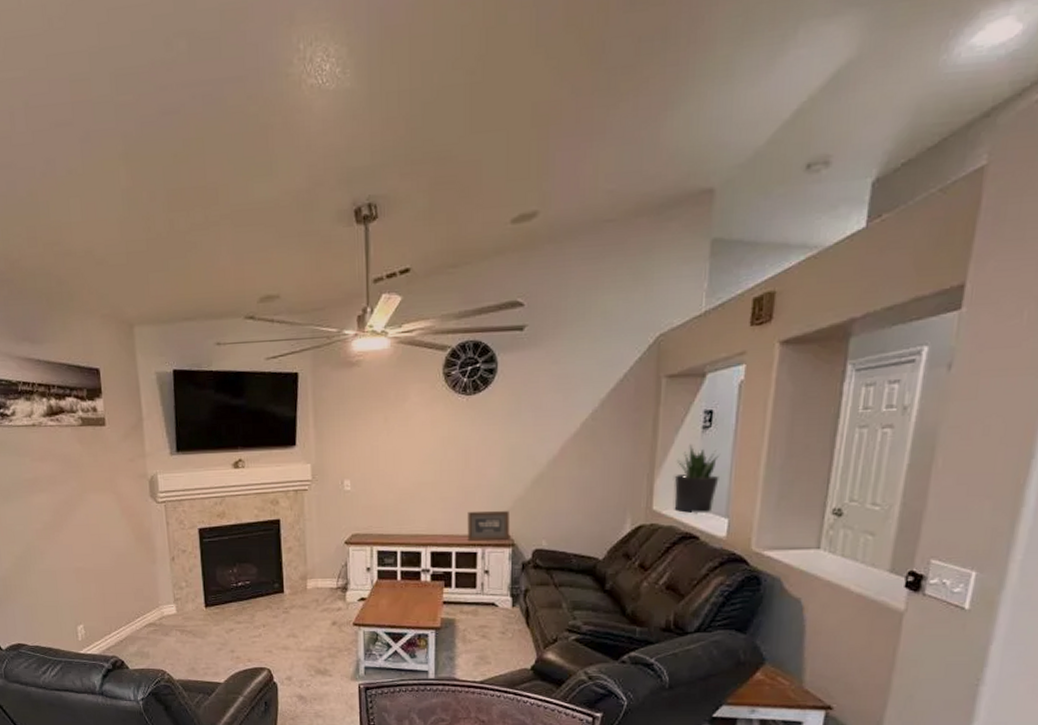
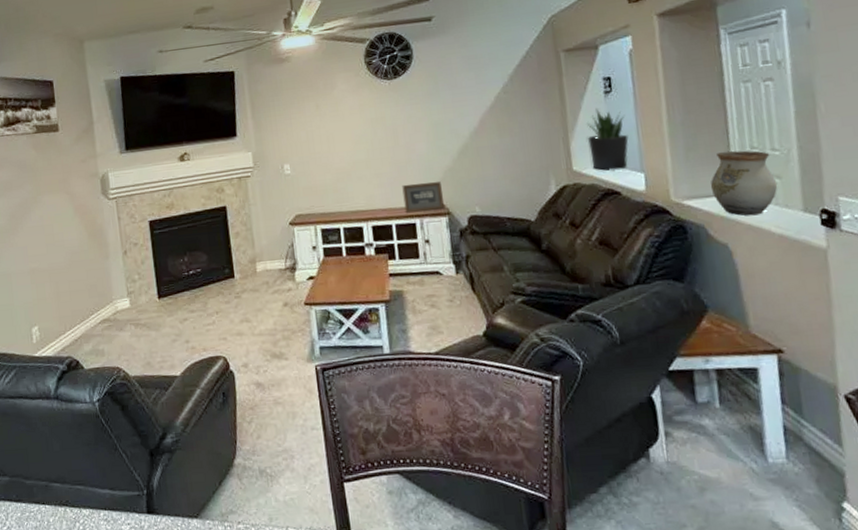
vase: none [796,501,869,572] -> present [710,150,778,216]

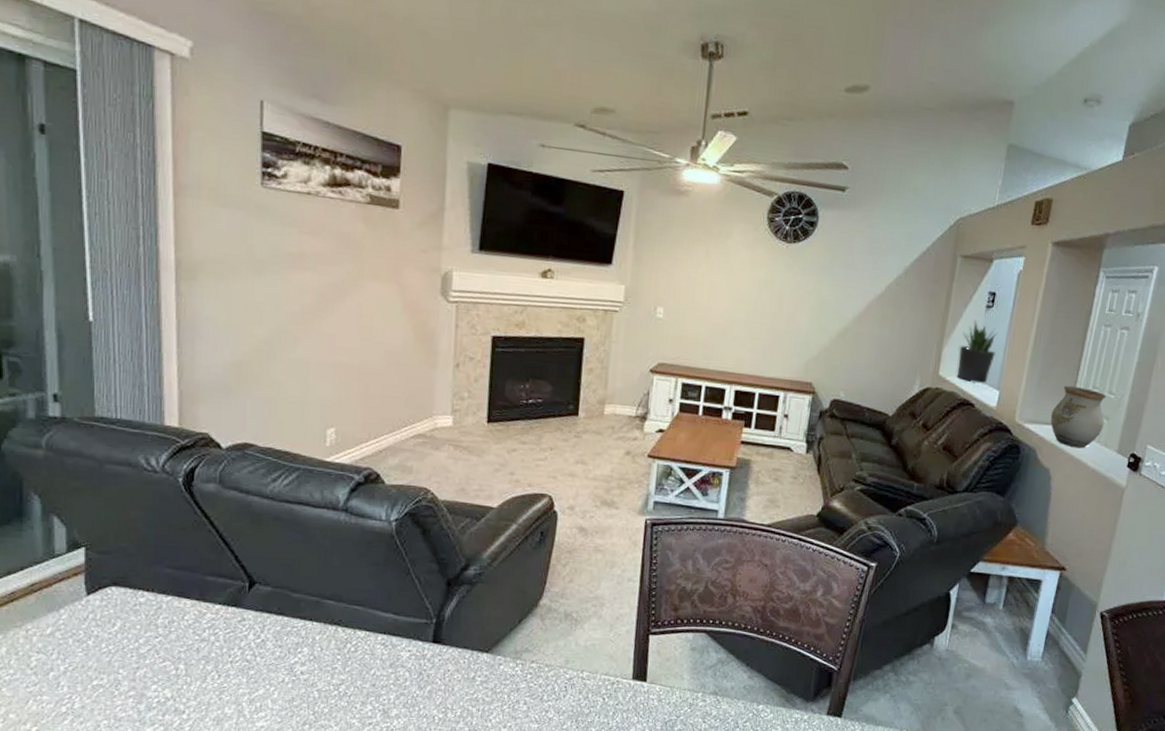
picture frame: present [402,182,444,213] -> none [772,354,814,388]

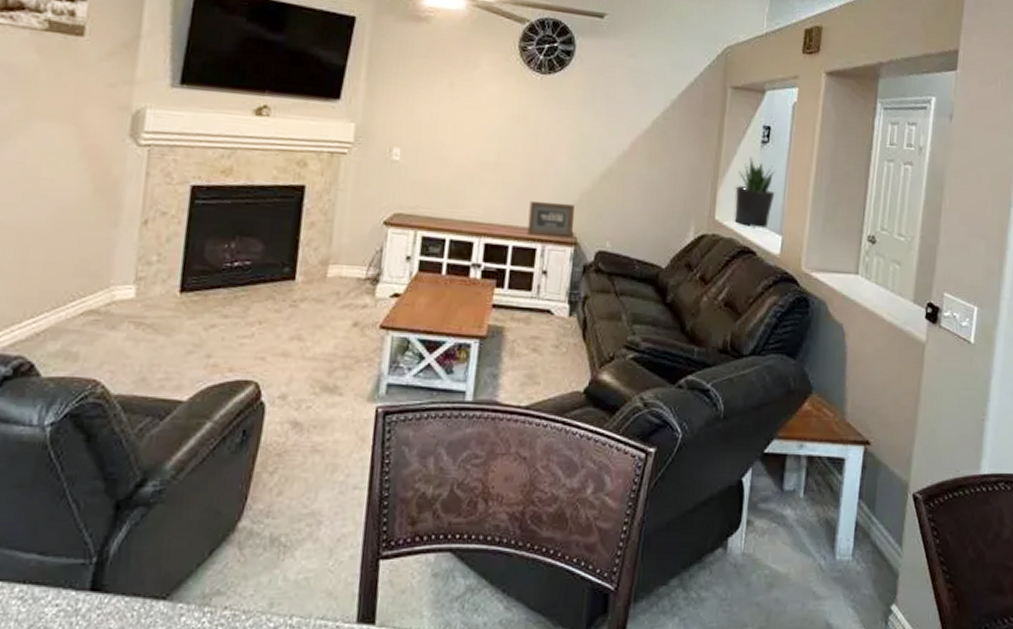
picture frame: none [772,354,814,388] -> present [527,200,575,239]
vase: present [1050,385,1107,449] -> none [839,227,897,299]

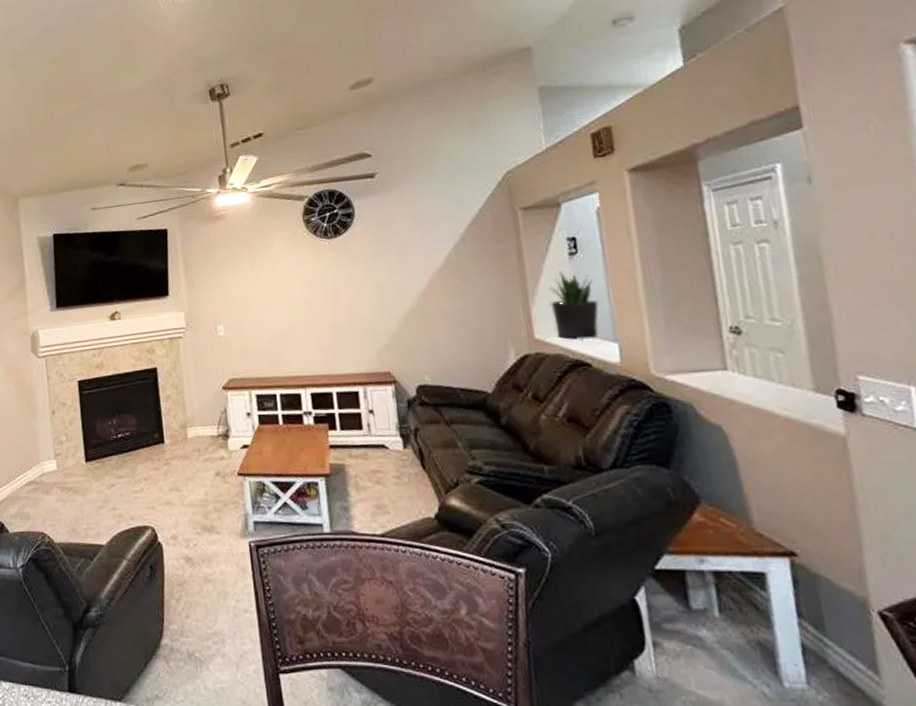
picture frame: present [527,200,575,239] -> none [343,347,390,381]

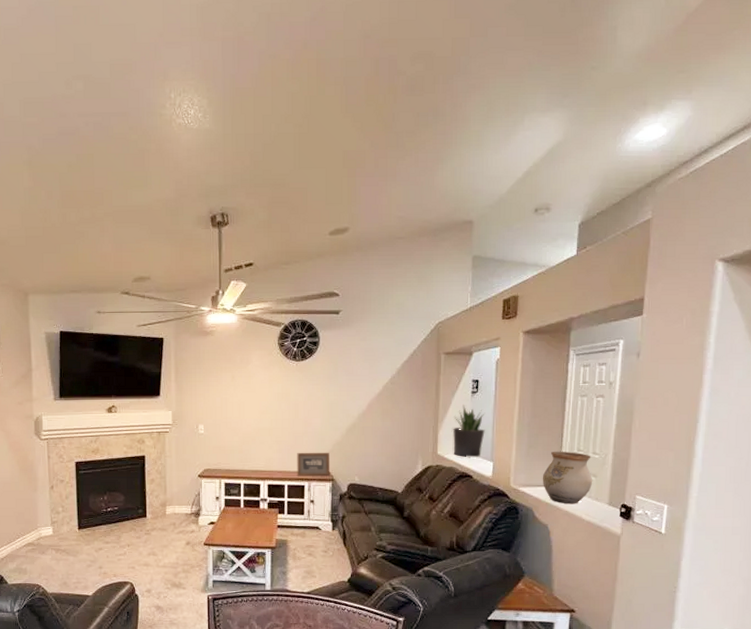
picture frame: none [343,347,390,381] -> present [297,452,329,477]
vase: none [698,320,781,395] -> present [542,451,593,504]

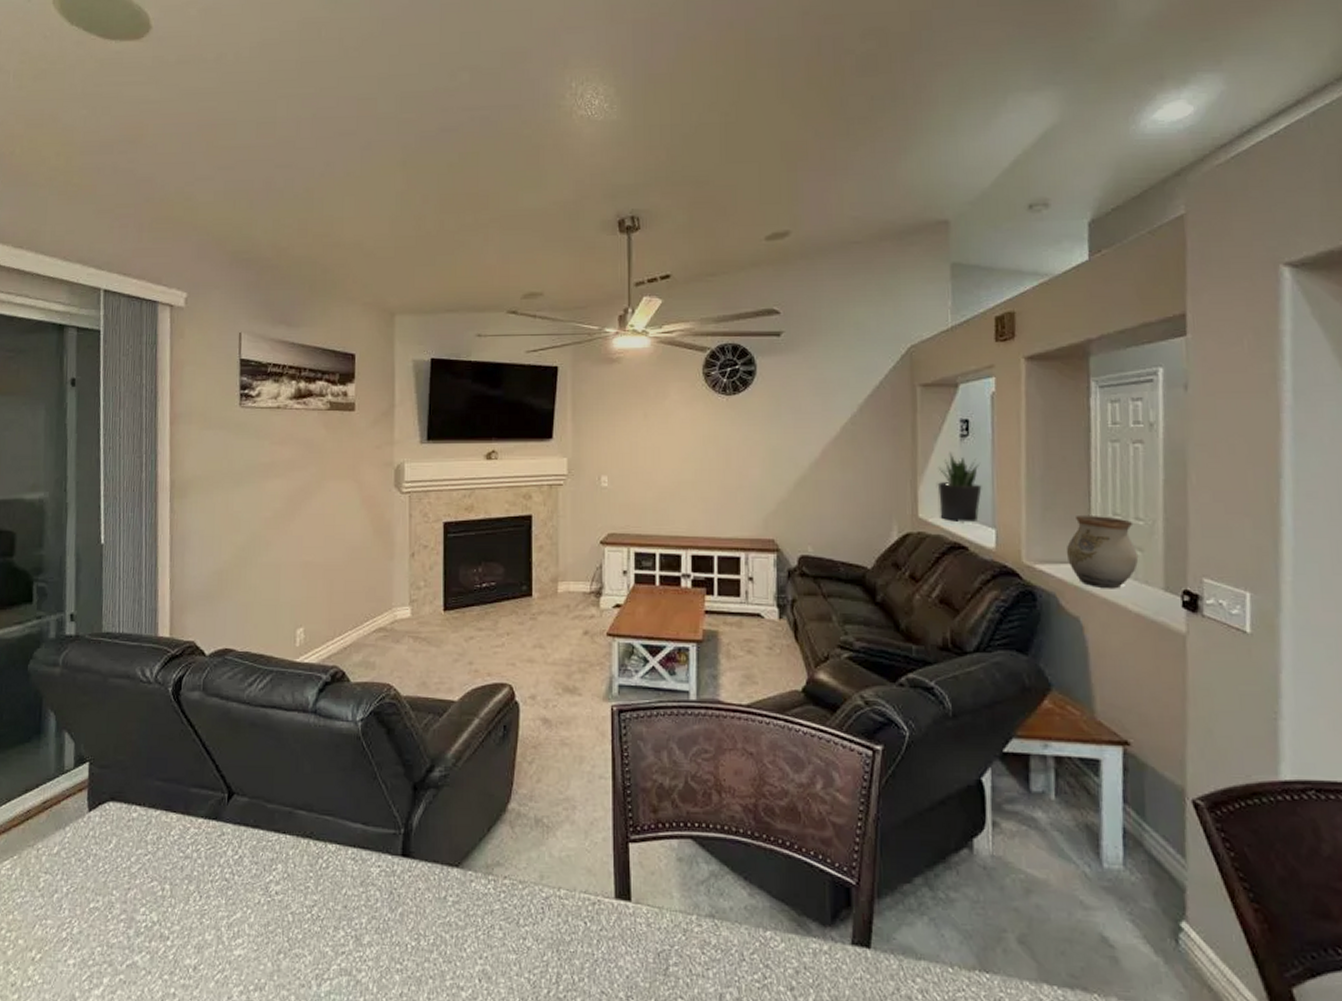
picture frame: present [297,452,329,477] -> none [729,513,773,546]

